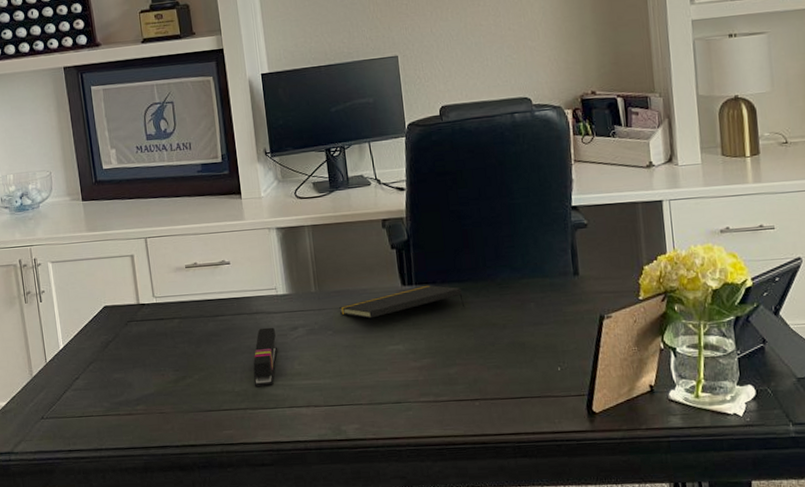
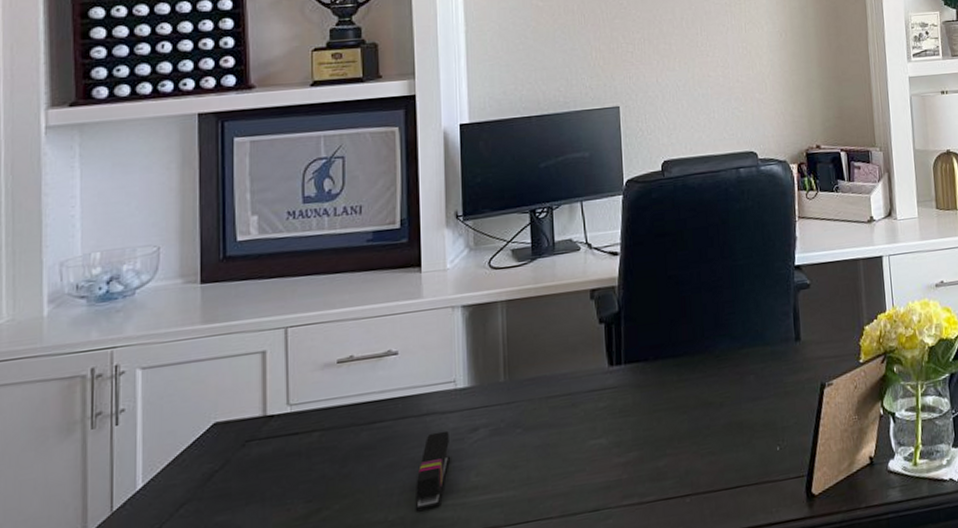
notepad: present [339,285,465,319] -> none [533,363,680,409]

